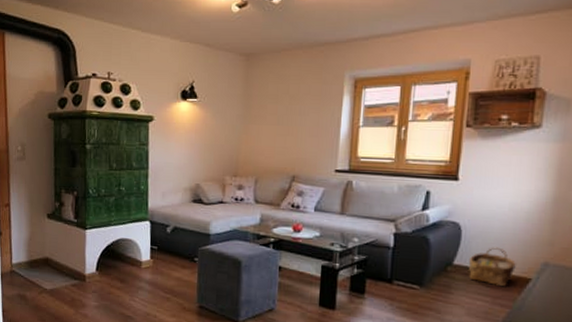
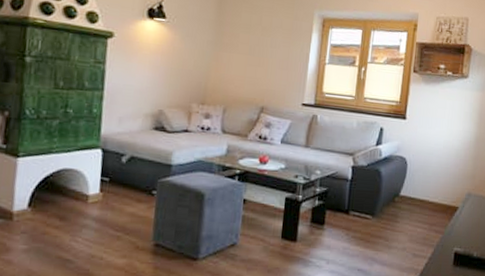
woven basket: present [468,247,516,287] -> none [411,179,448,215]

